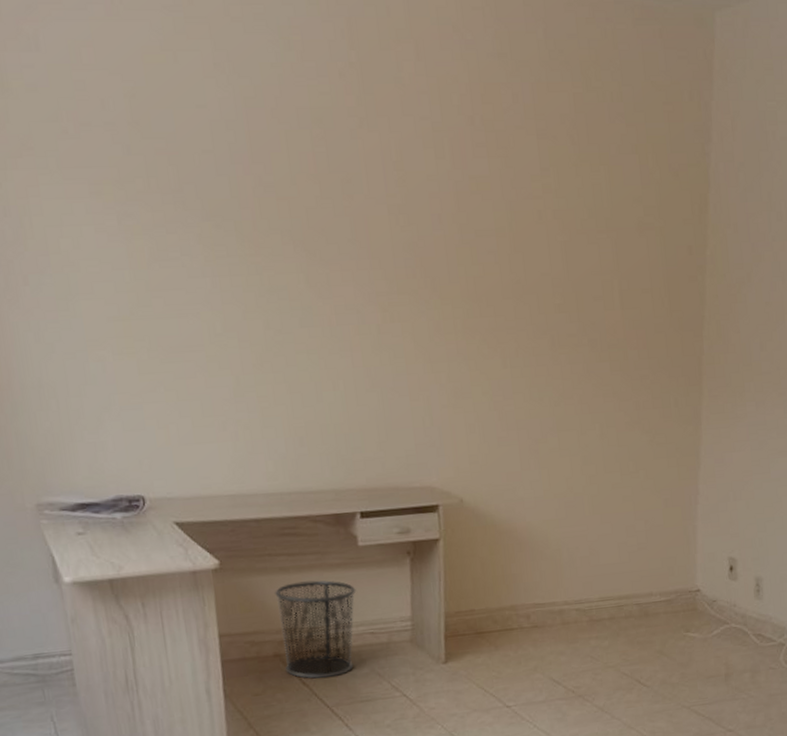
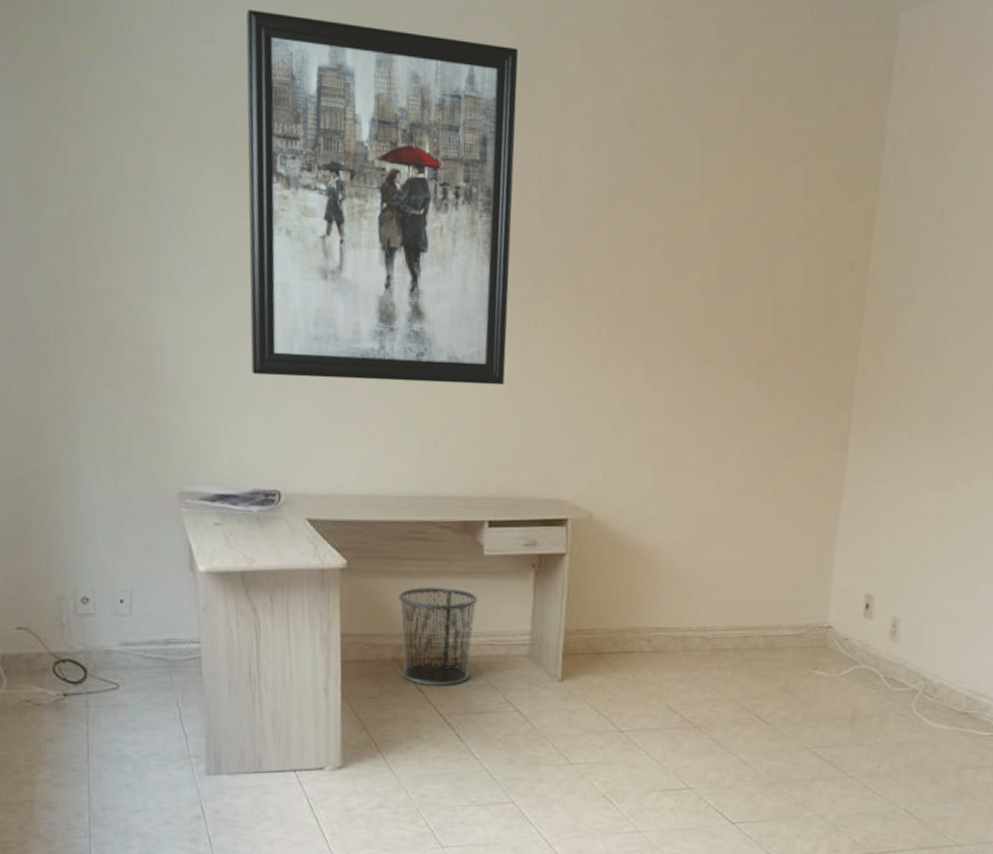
wall art: none [70,16,366,381] -> present [246,9,519,385]

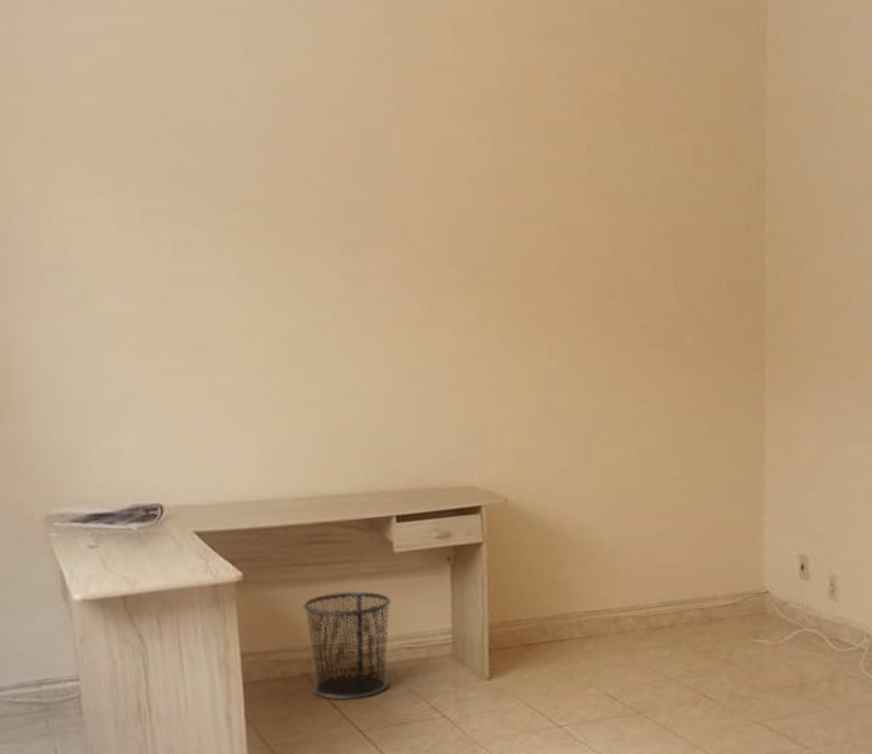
wall art: present [246,9,519,385] -> none [96,10,402,383]

